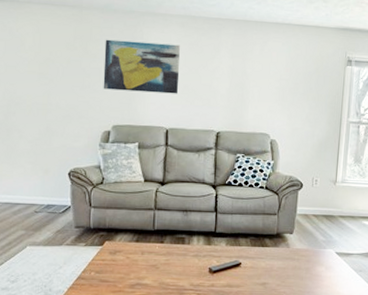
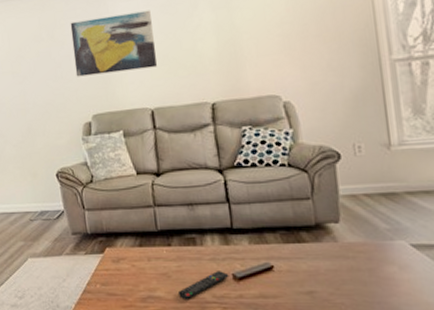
remote control: none [162,265,206,288] -> present [177,271,229,301]

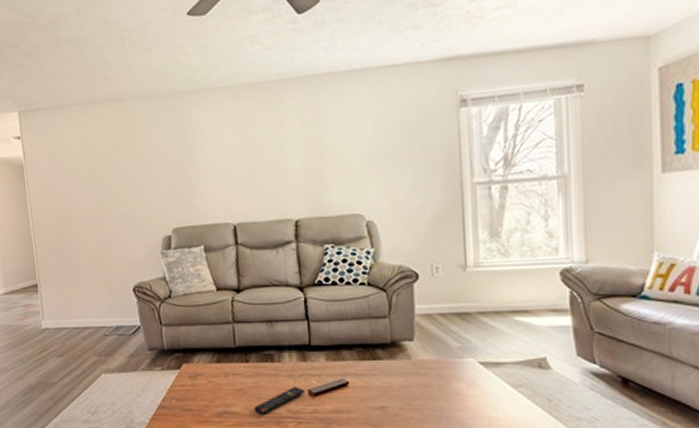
wall art: present [70,10,158,77] -> none [151,121,242,189]

